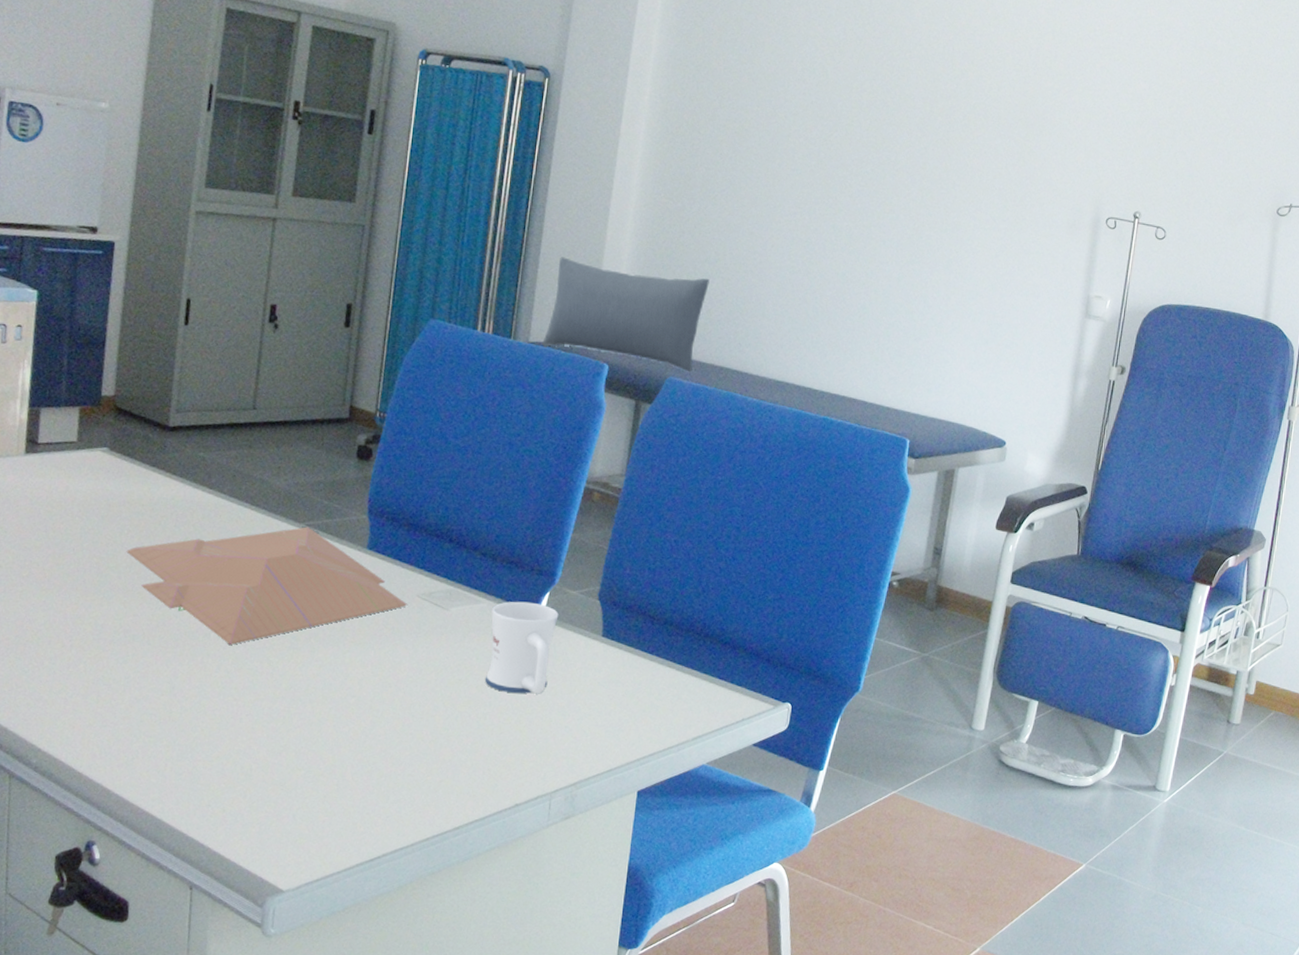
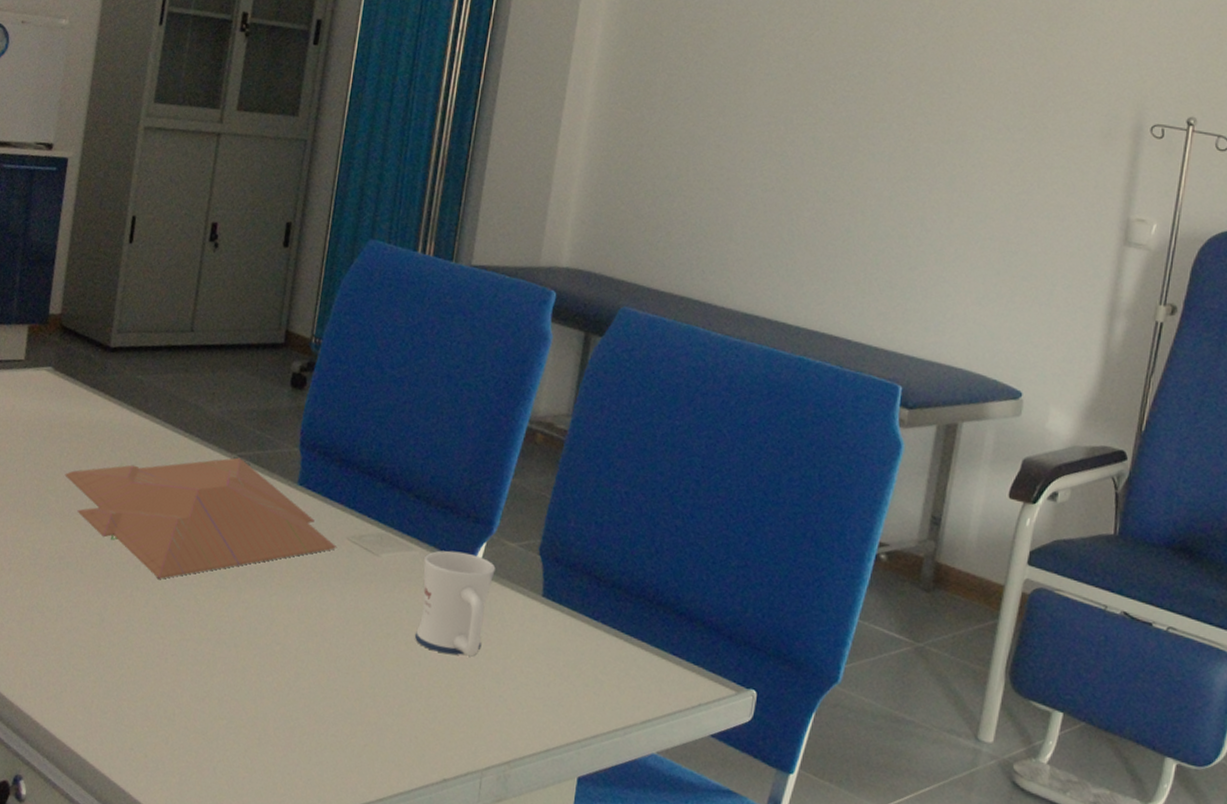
pillow: present [542,257,710,372] -> none [485,173,670,302]

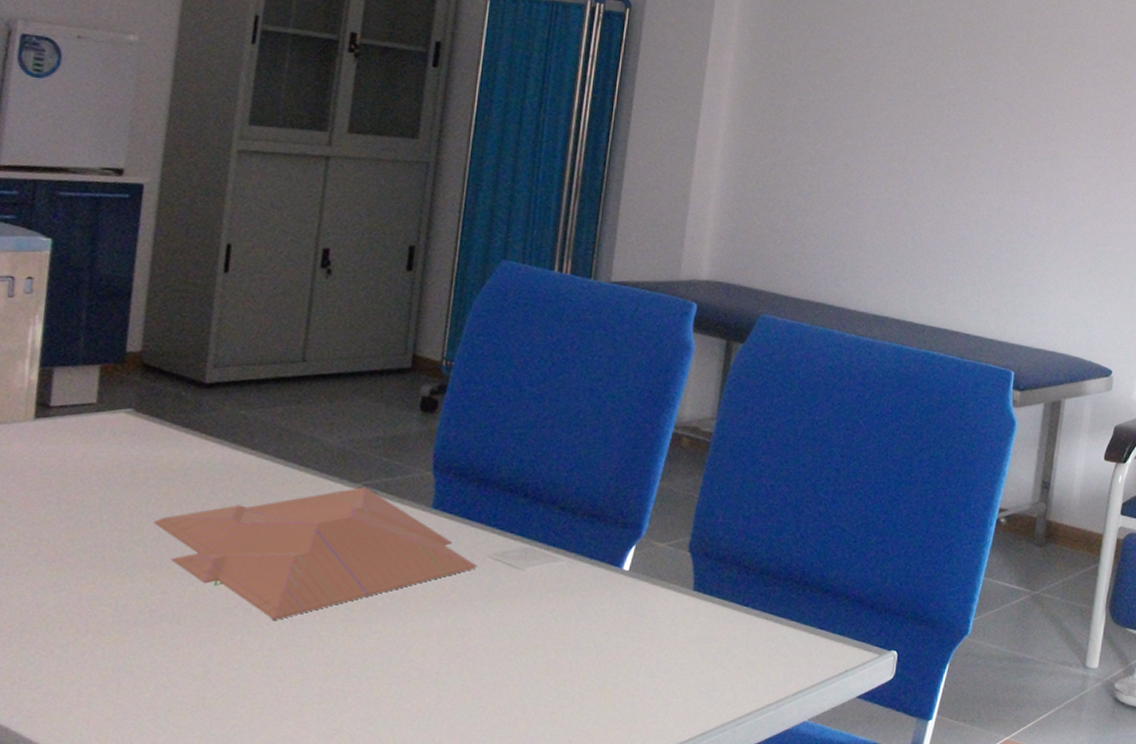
mug: present [414,550,496,657] -> none [564,557,646,656]

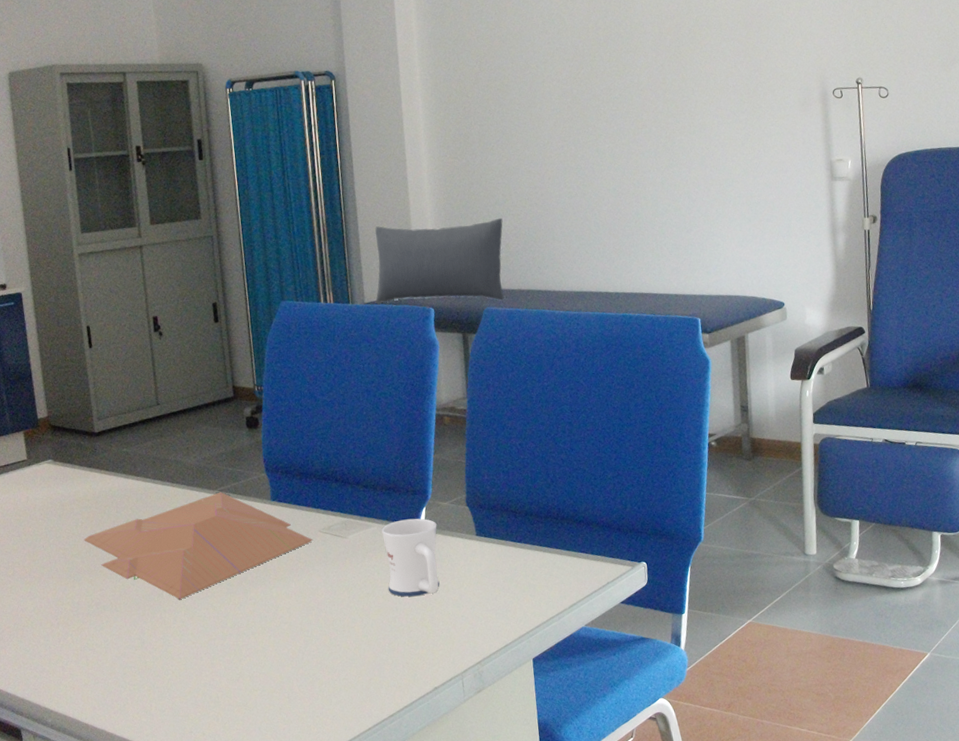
mug: none [564,557,646,656] -> present [381,518,440,597]
pillow: none [625,192,804,309] -> present [375,218,504,303]

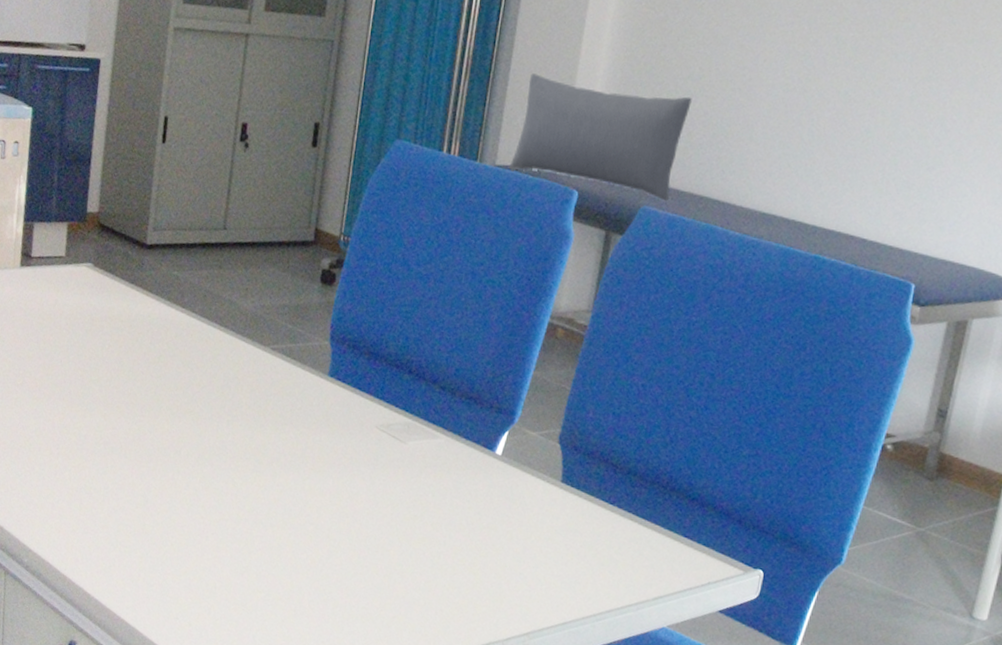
papers: present [83,492,314,599] -> none [107,350,367,464]
mug: present [381,518,440,597] -> none [440,439,517,537]

